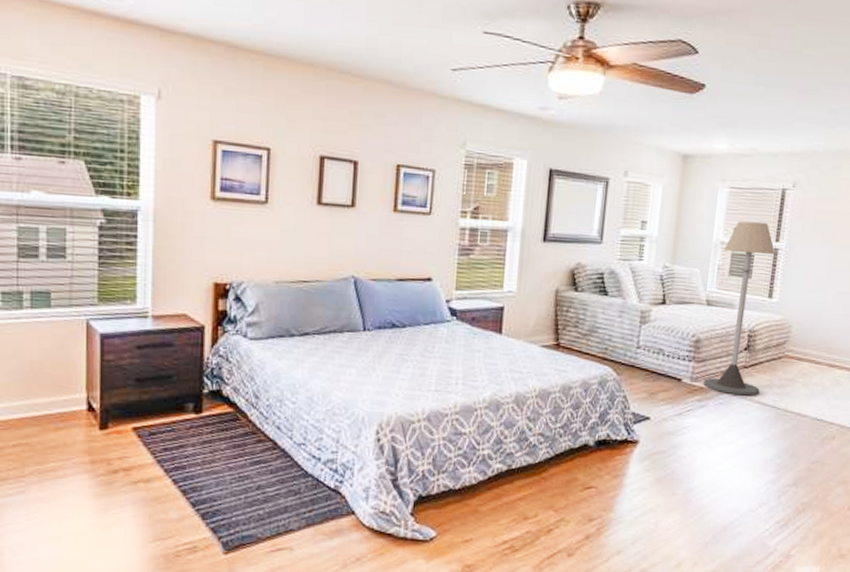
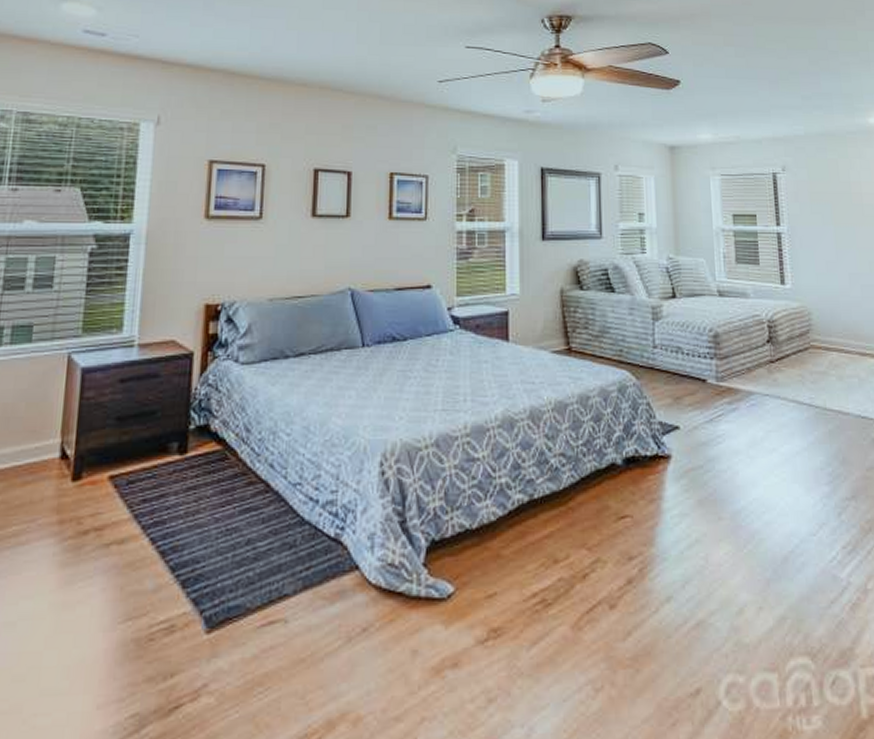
floor lamp: present [703,221,775,396] -> none [726,207,793,394]

